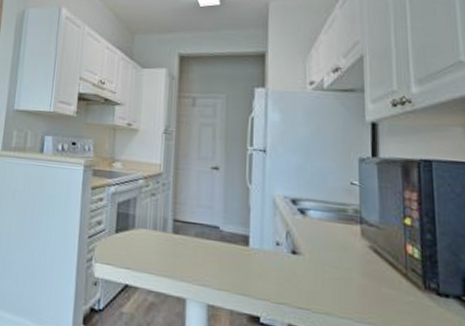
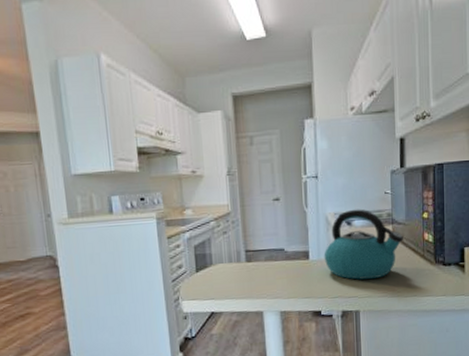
kettle: none [268,196,378,292] -> present [324,209,404,280]

